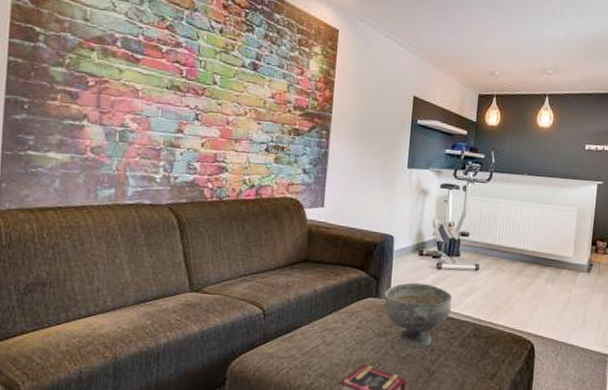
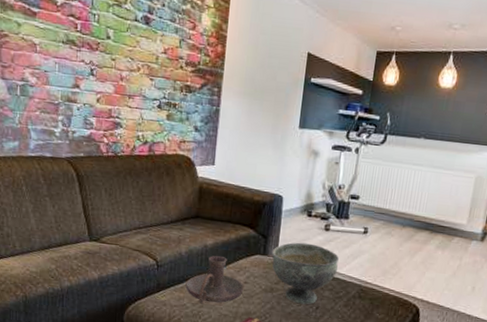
candle holder: none [294,300,357,354] -> present [185,255,244,304]

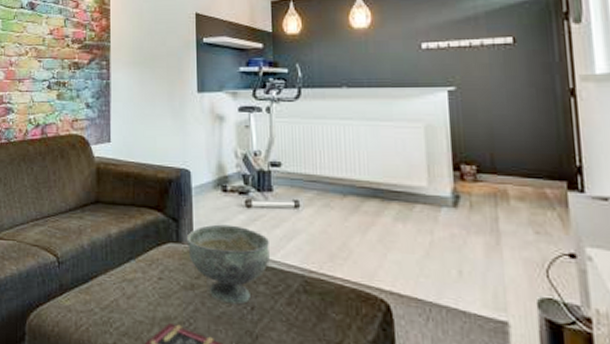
candle holder: present [185,255,244,304] -> none [91,246,159,308]

